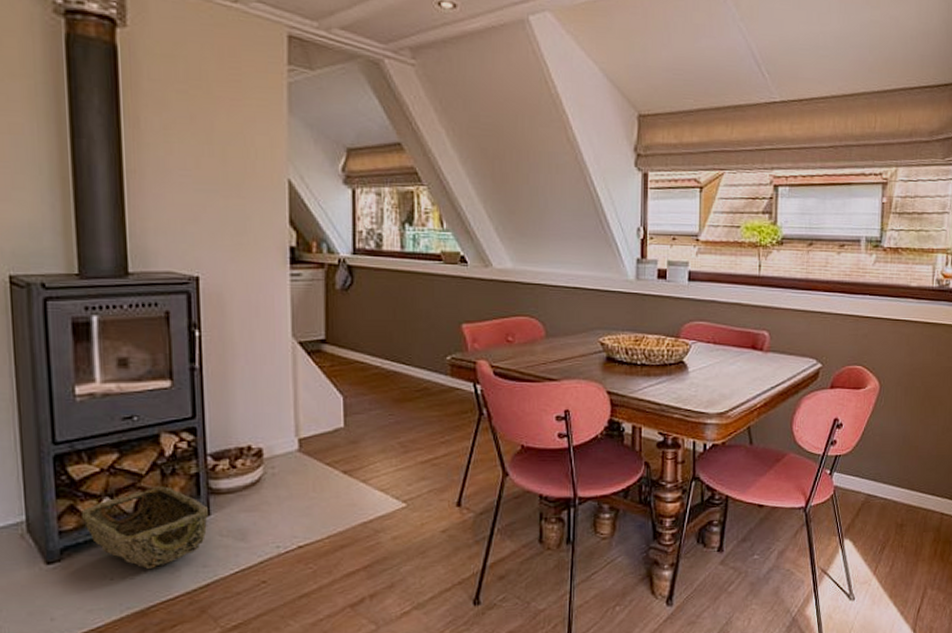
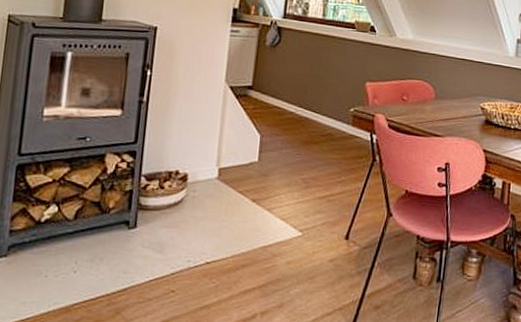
woven basket: present [80,486,208,569] -> none [30,199,135,270]

